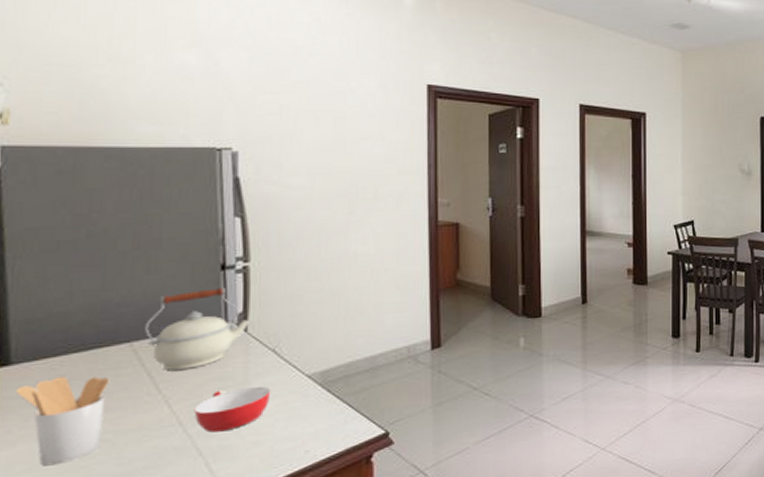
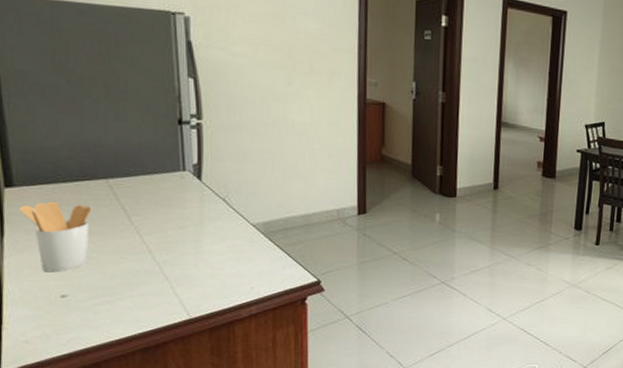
kettle: present [145,287,250,371] -> none [118,139,203,208]
bowl: present [194,386,271,433] -> none [160,228,222,263]

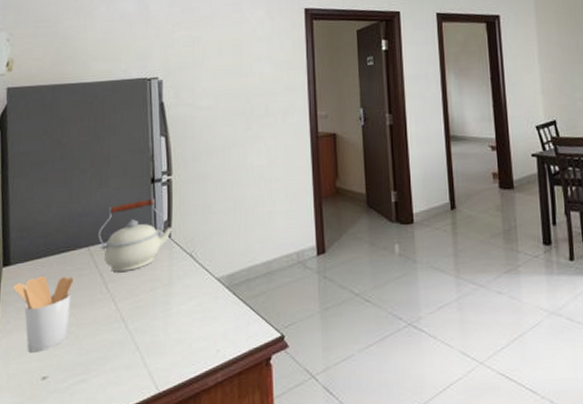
kettle: none [118,139,203,208] -> present [99,198,172,273]

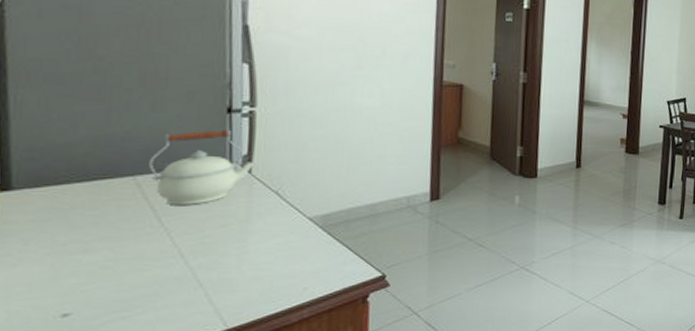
utensil holder: present [13,276,74,353] -> none [17,205,112,288]

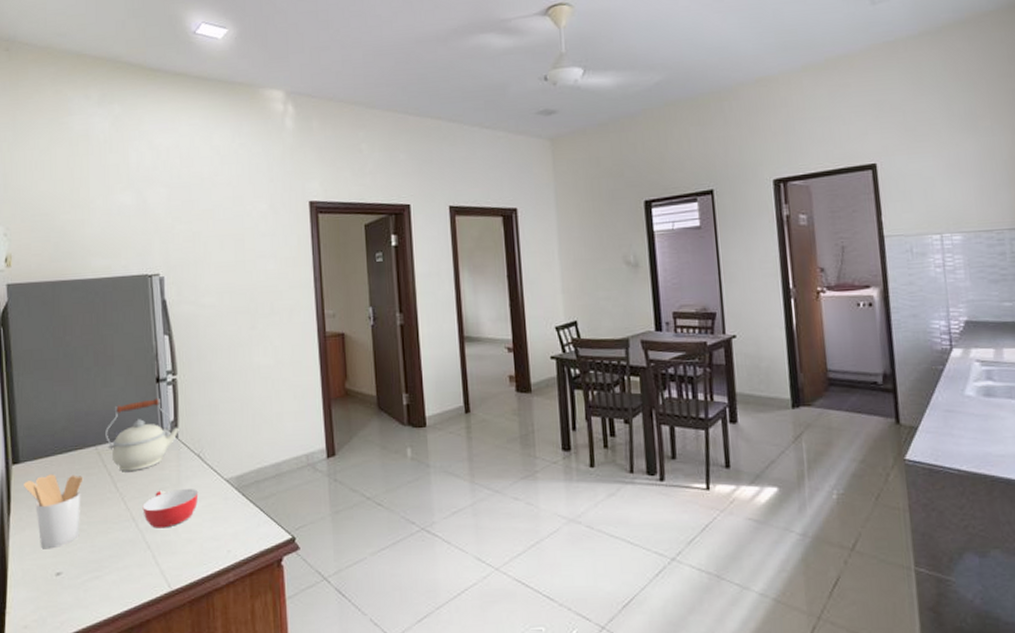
utensil holder: none [17,205,112,288] -> present [24,474,83,549]
bowl: none [195,225,273,266] -> present [142,488,199,528]

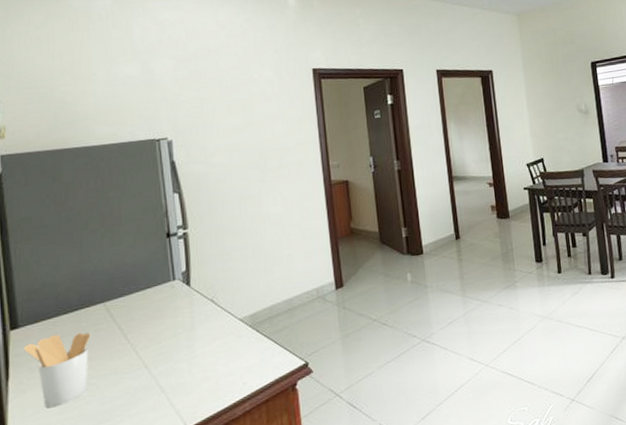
kettle: present [105,397,179,472] -> none [114,251,192,324]
bowl: present [142,488,199,528] -> none [155,331,213,373]

